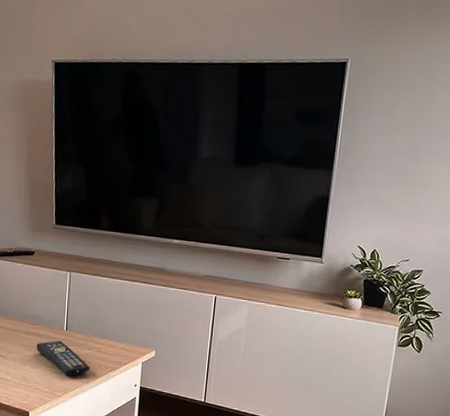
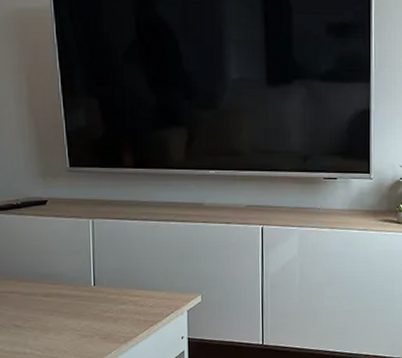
remote control: present [36,340,90,376] -> none [59,299,127,338]

